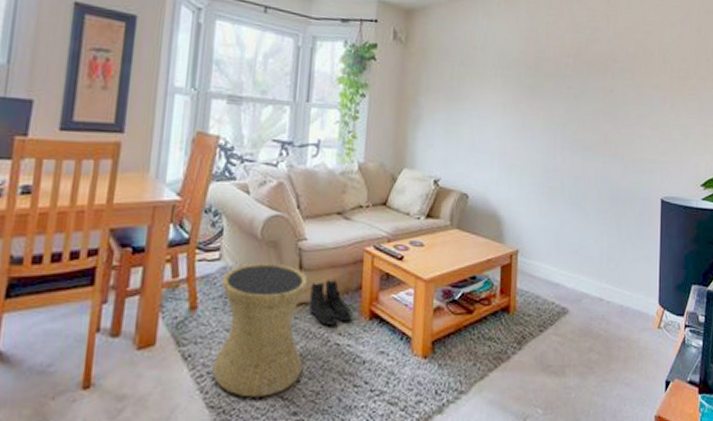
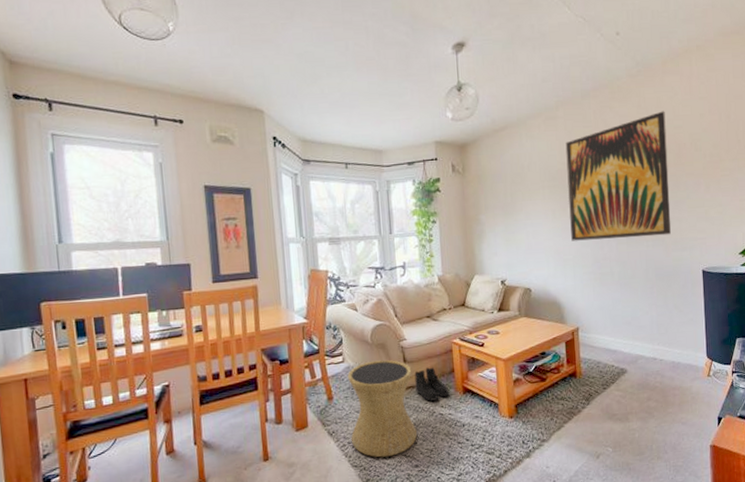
wall art: none [521,12,635,153] -> present [565,111,671,241]

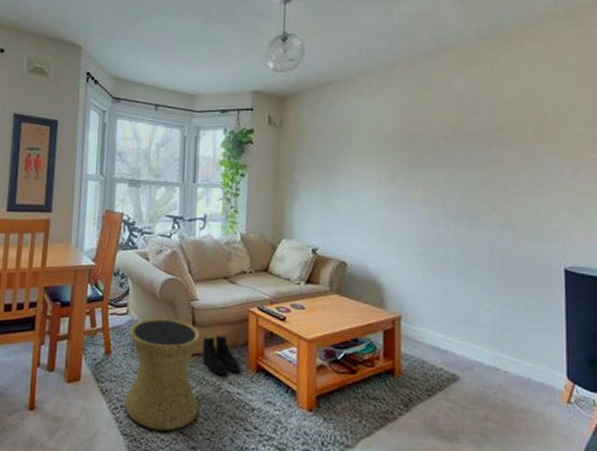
wall art: present [565,111,671,241] -> none [399,79,525,222]

